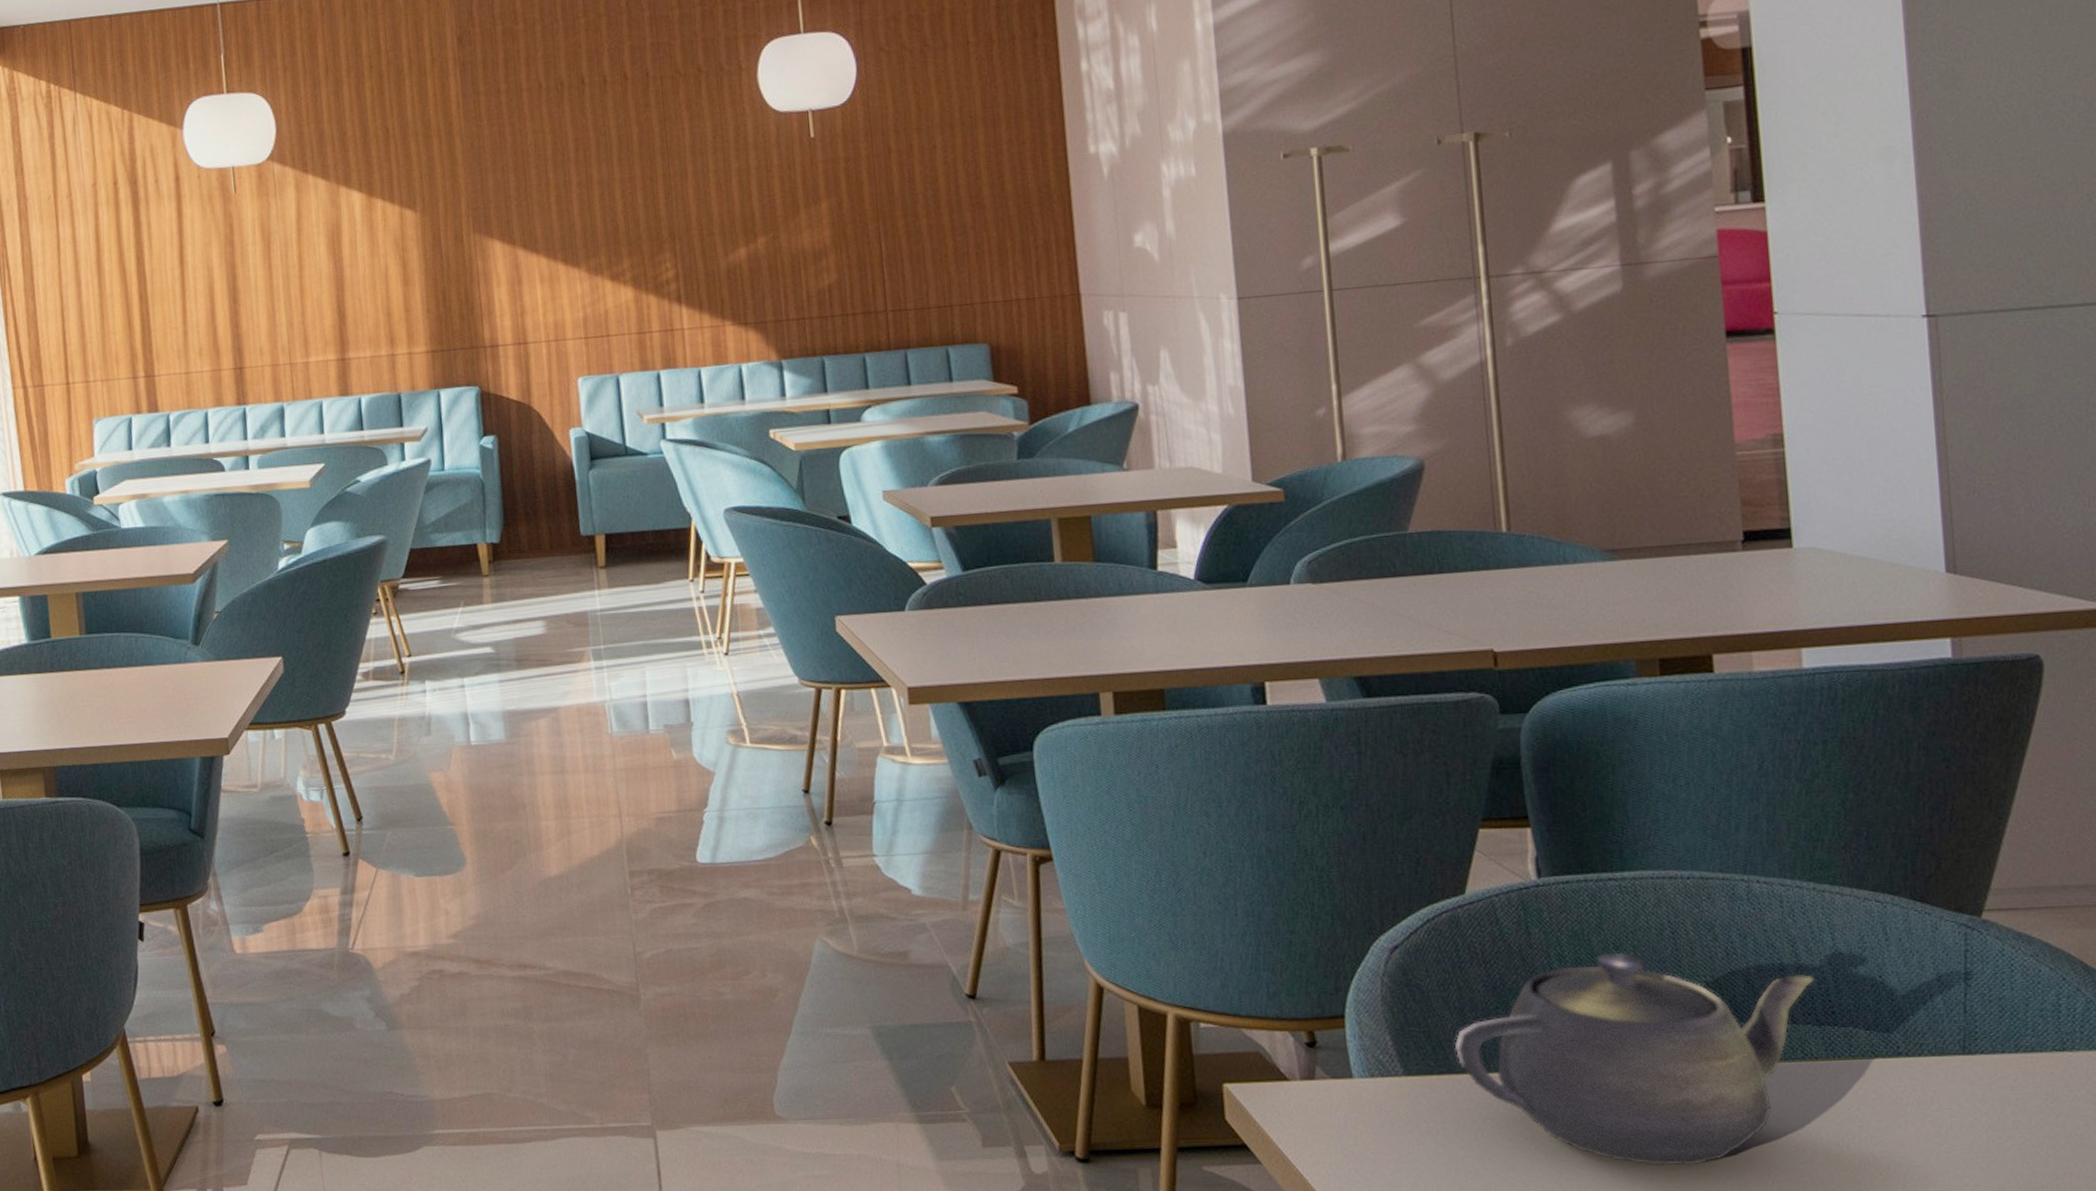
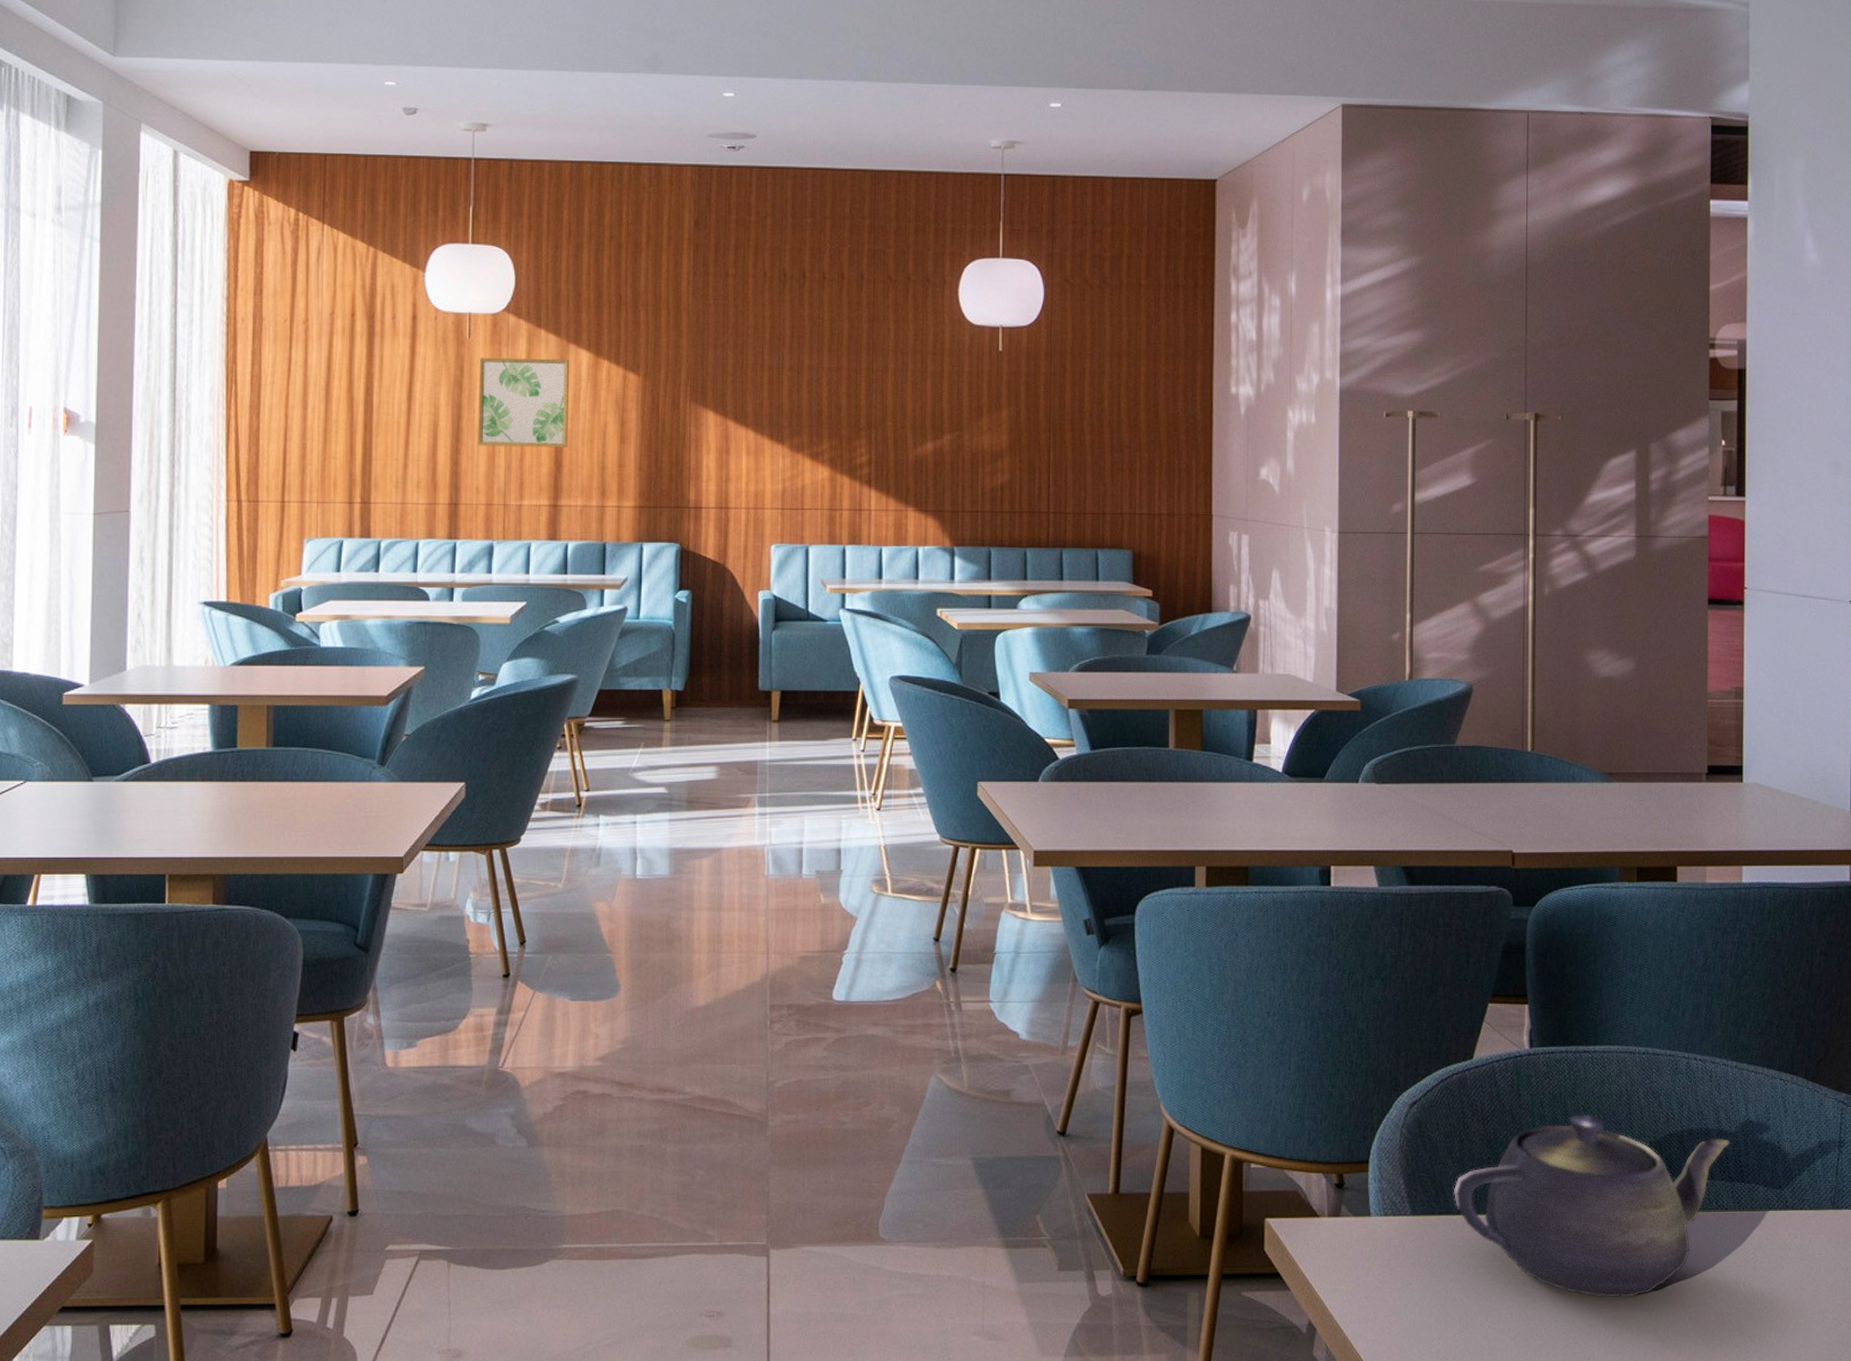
wall art: none [248,203,349,305] -> present [478,357,569,447]

